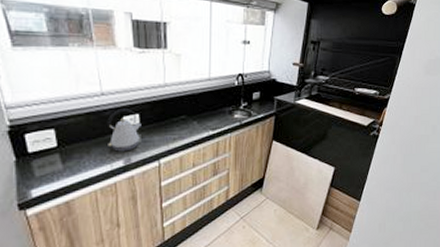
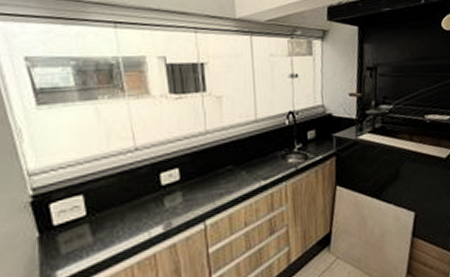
kettle: present [107,109,141,152] -> none [142,163,182,215]

